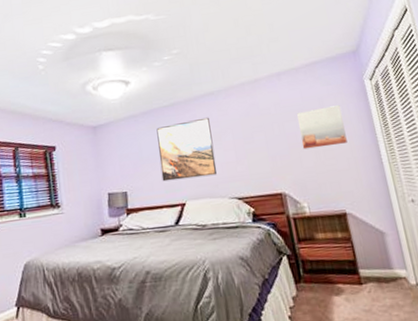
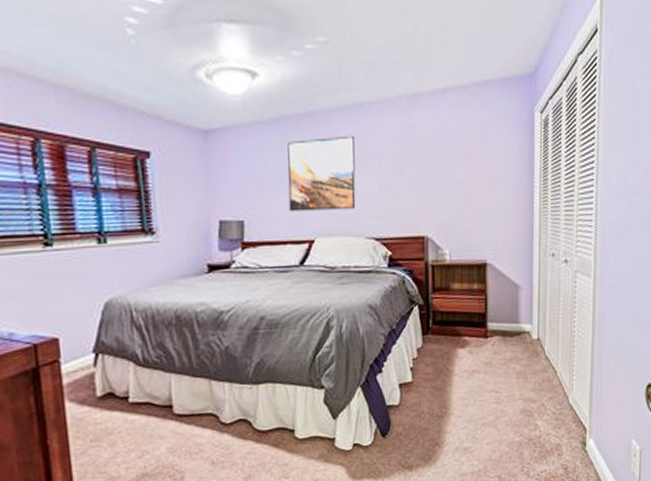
wall art: present [297,105,347,149] -> none [455,139,503,188]

